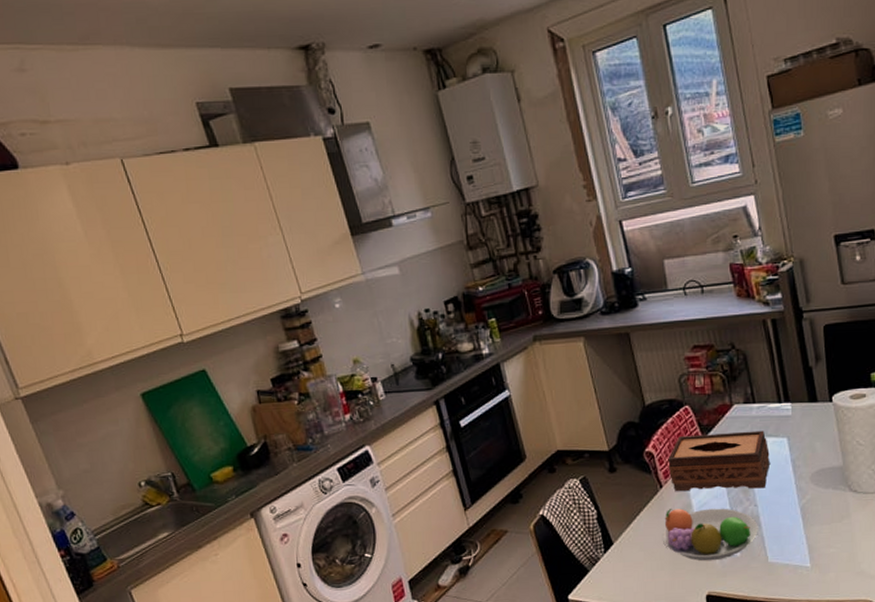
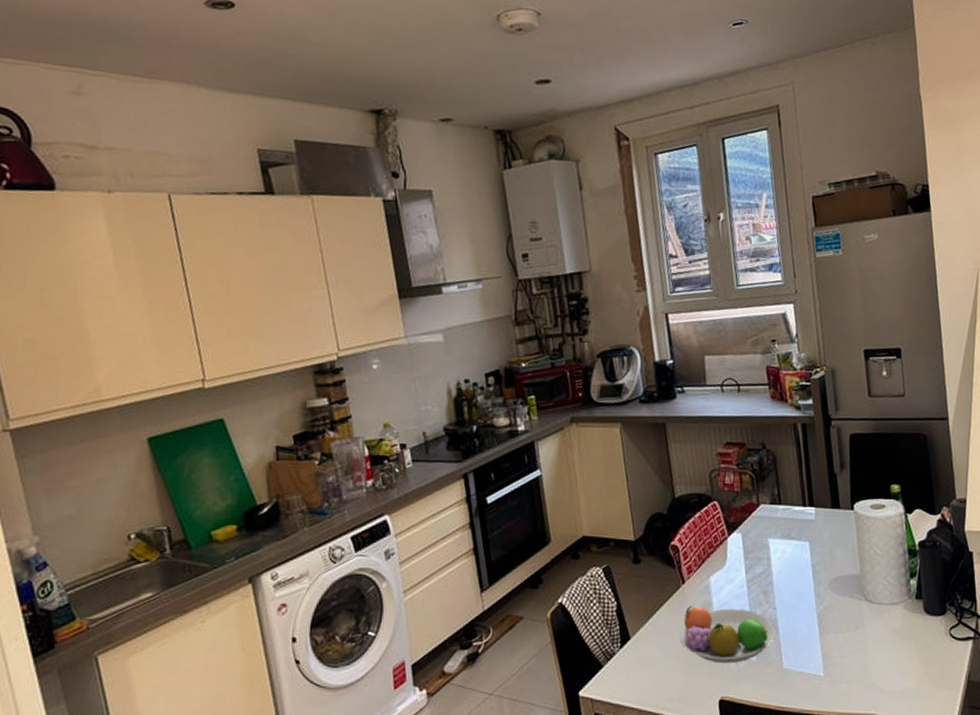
tissue box: present [668,430,770,491] -> none [692,531,792,592]

